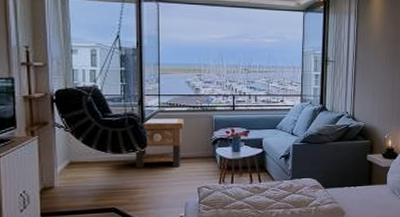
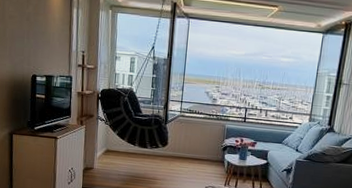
side table: present [135,118,184,169] -> none [156,121,200,167]

